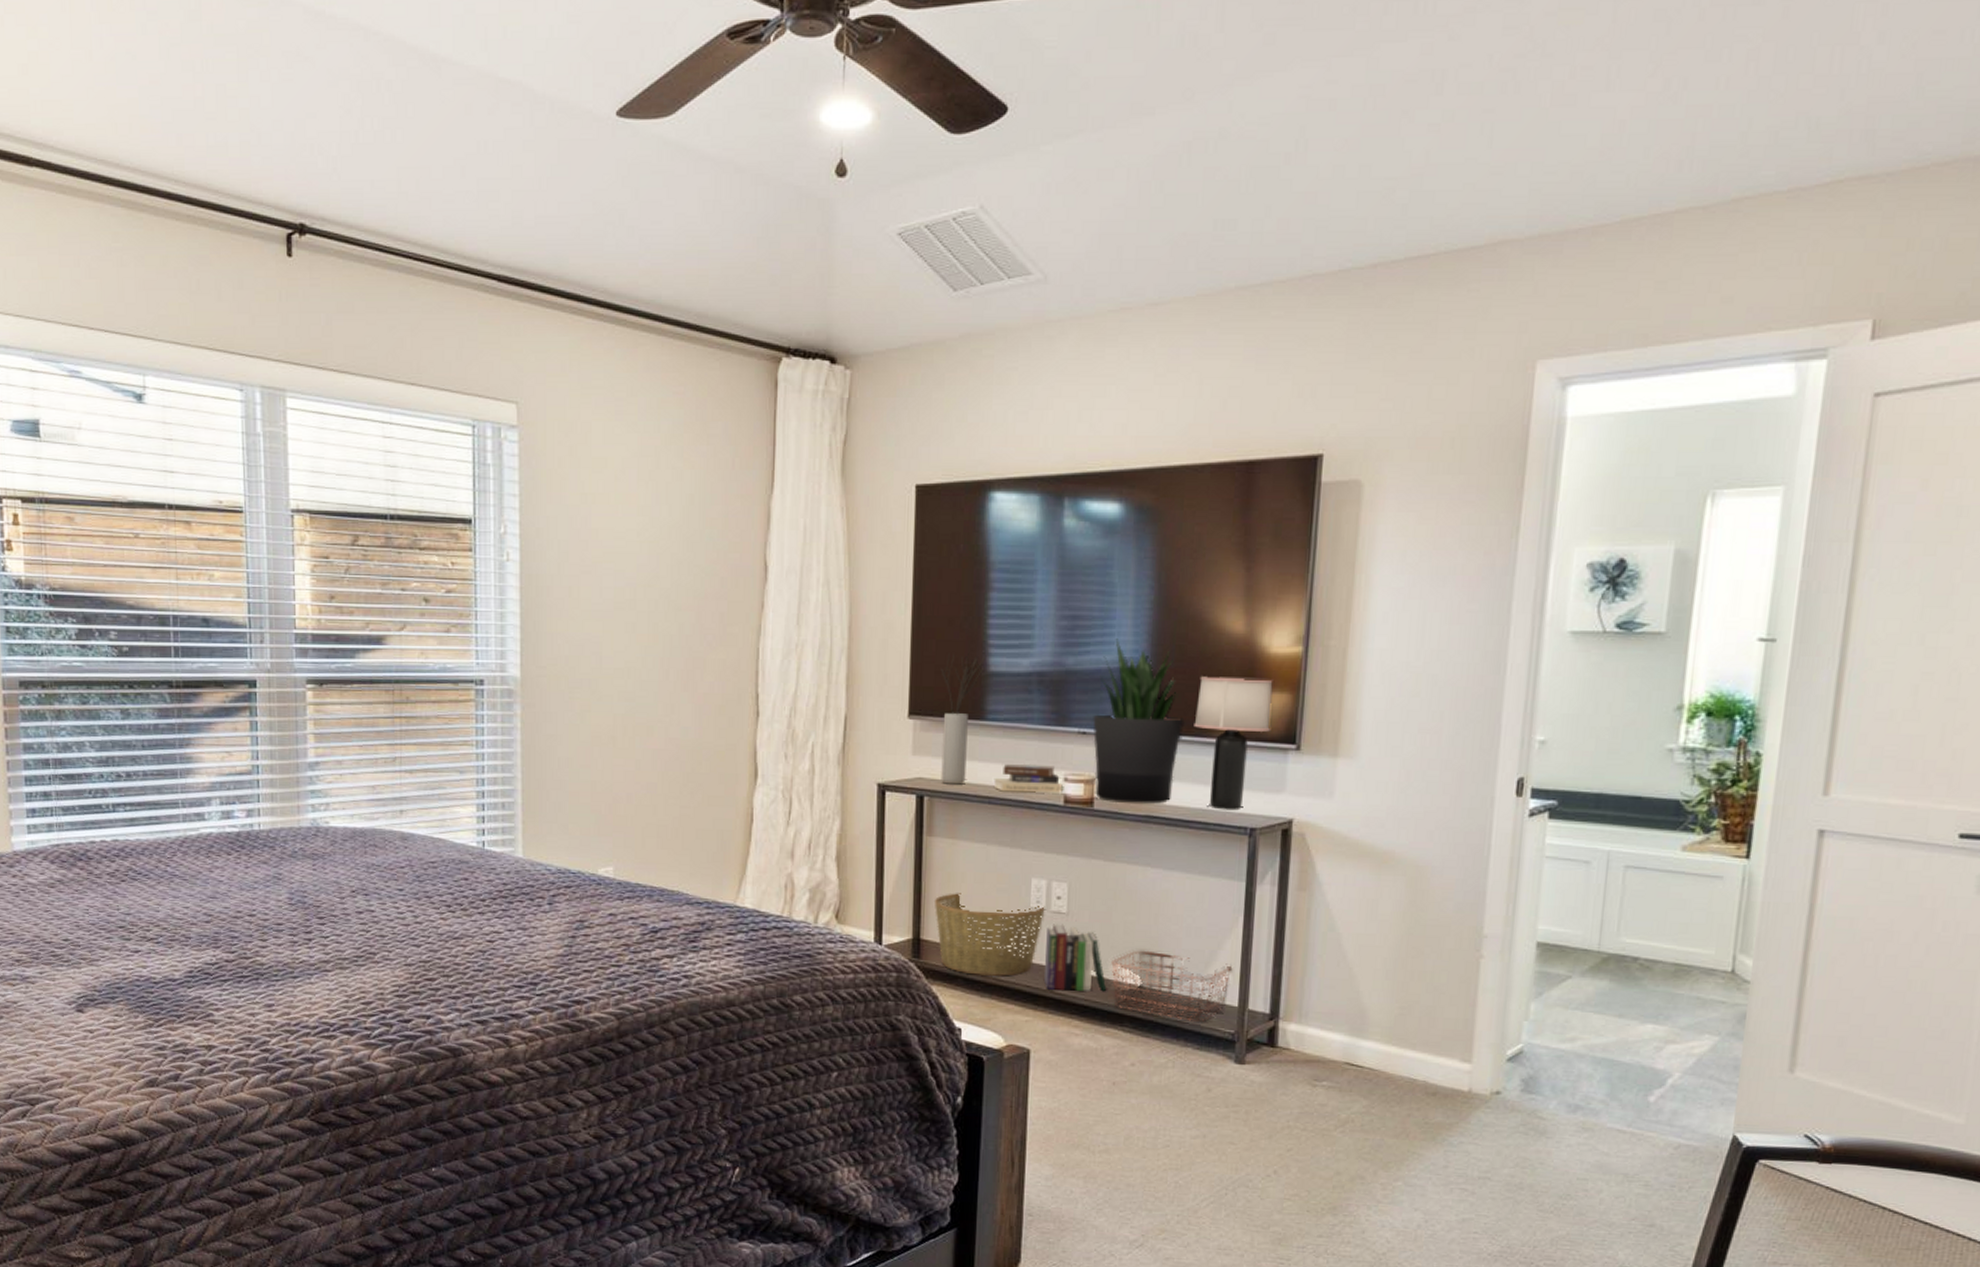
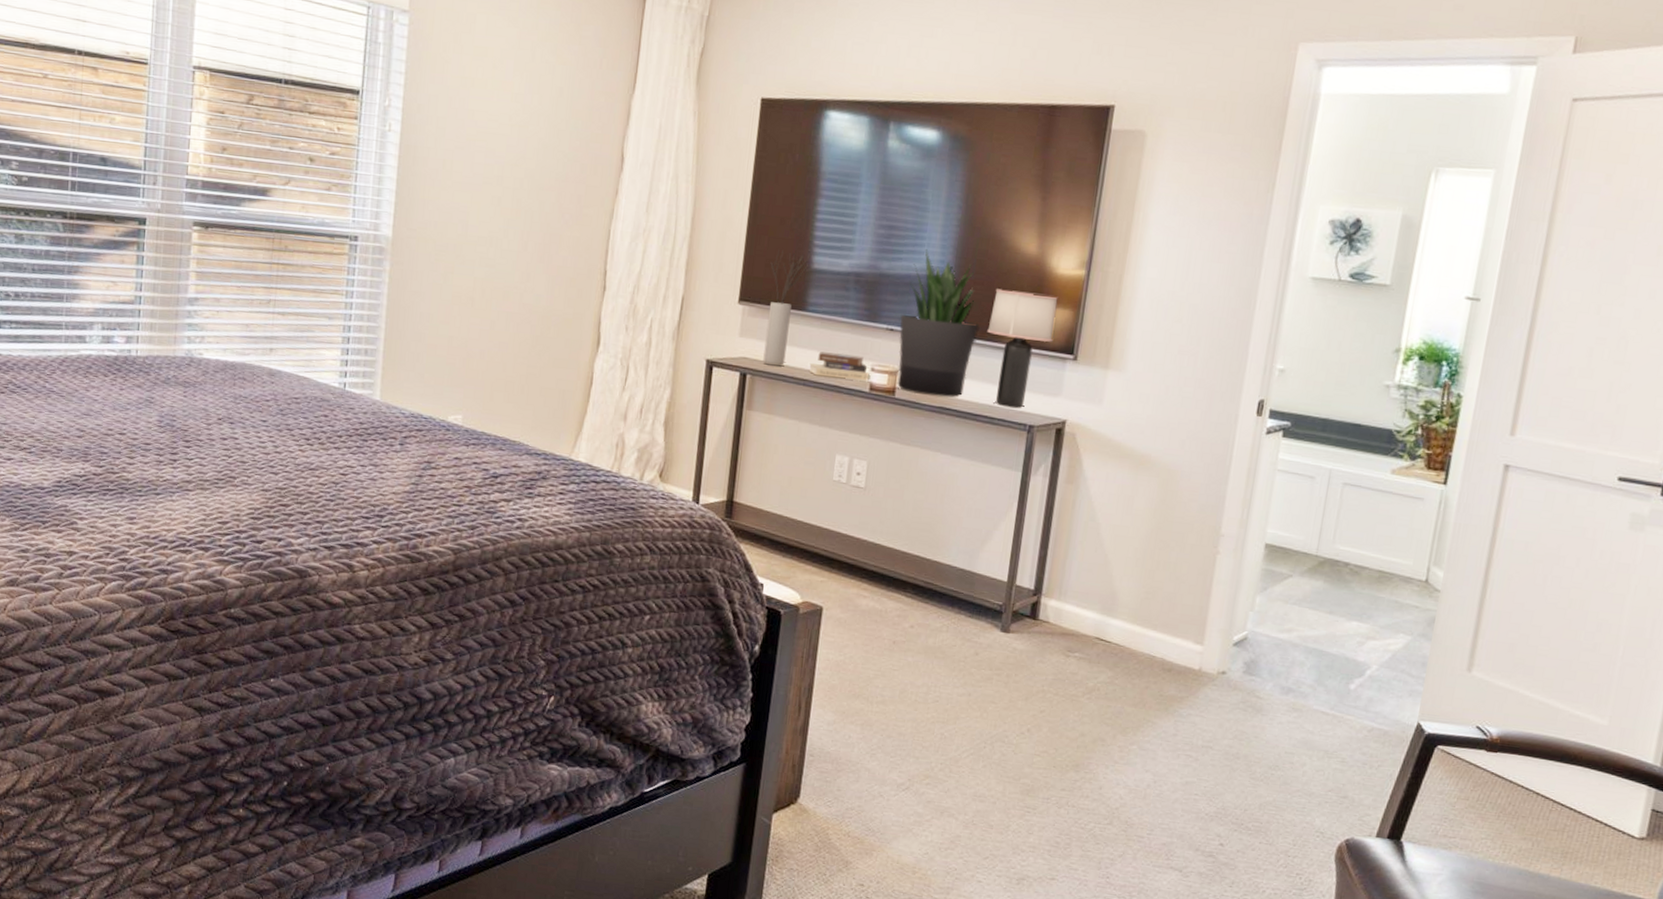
basket: present [935,893,1045,977] -> none [748,462,846,541]
books: present [1044,924,1107,993] -> none [840,496,894,560]
basket: present [1111,950,1231,1022] -> none [900,525,1004,593]

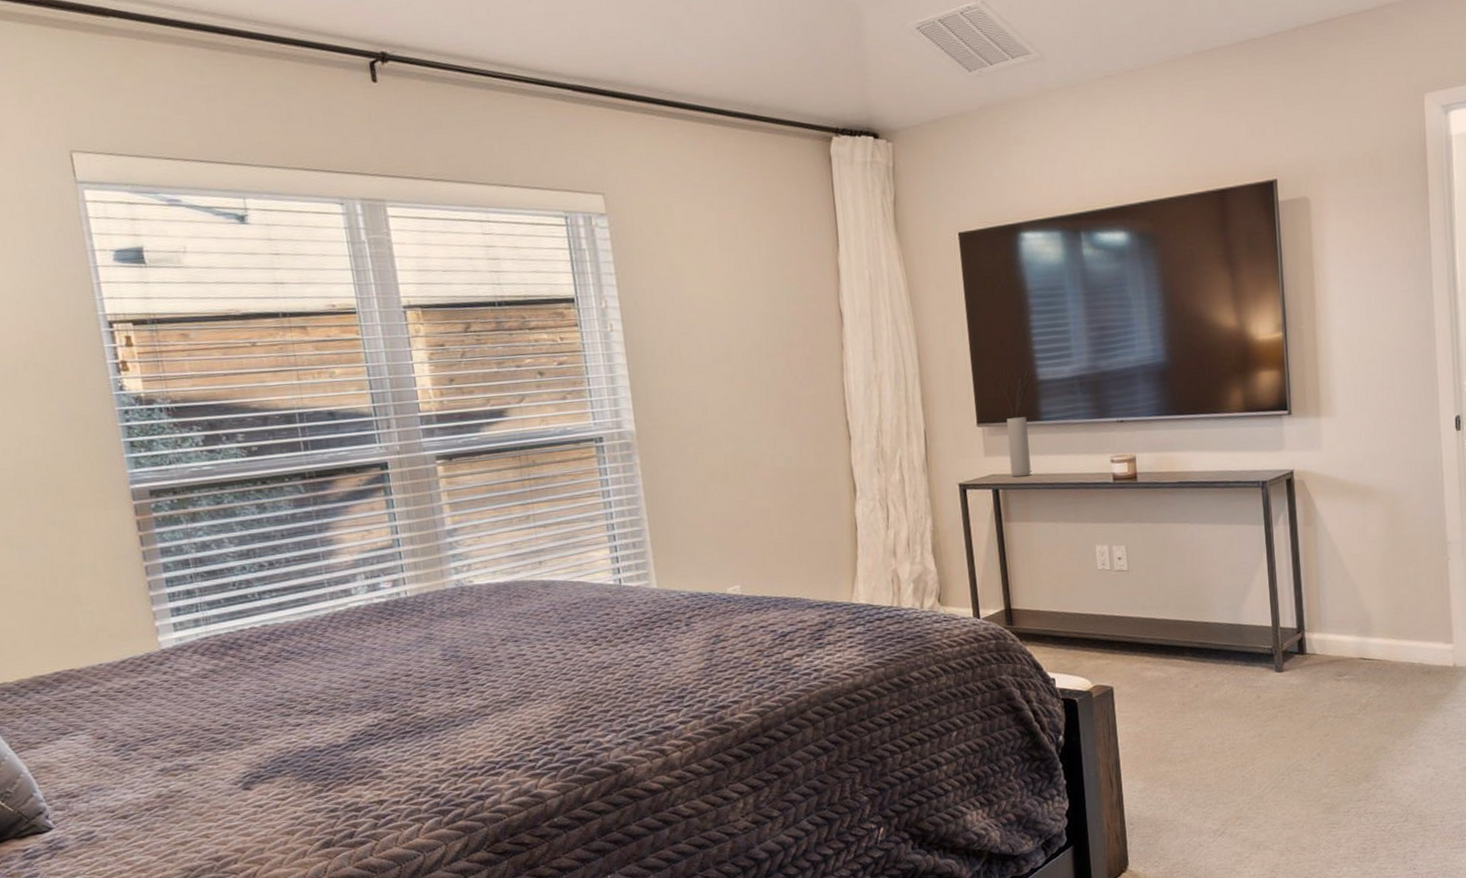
books: present [809,351,870,381] -> none [1054,451,1111,478]
planter: present [897,249,978,398] -> none [1127,342,1199,476]
table lamp: present [987,289,1058,409] -> none [1207,361,1267,470]

